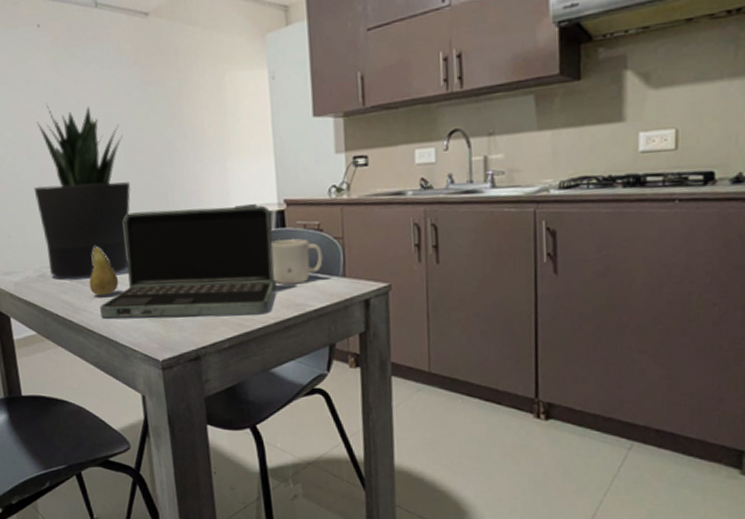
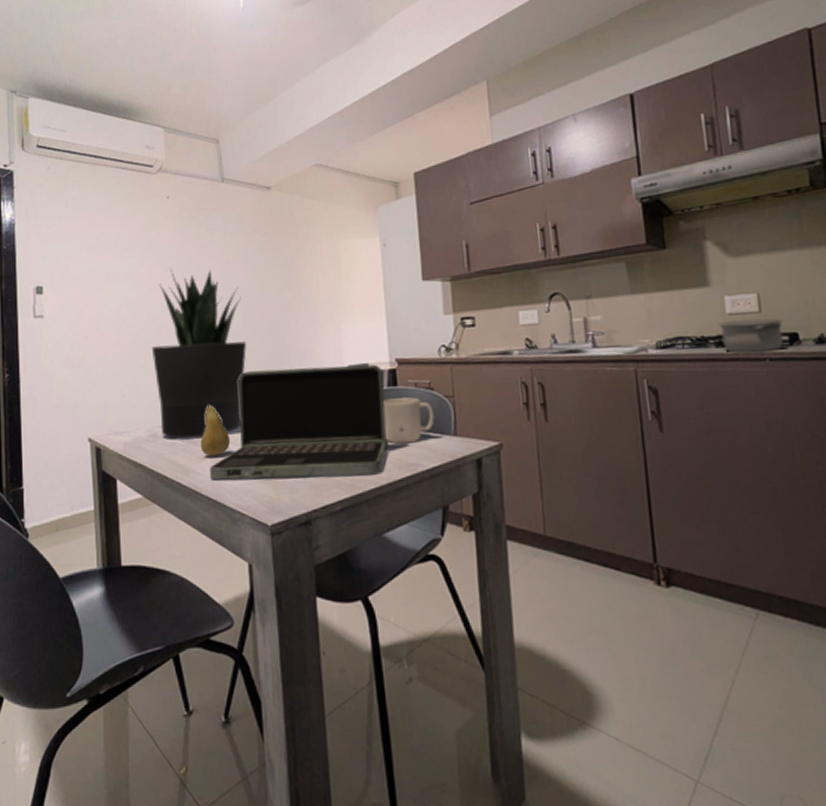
cooking pot: none [628,155,700,195] -> present [717,318,784,354]

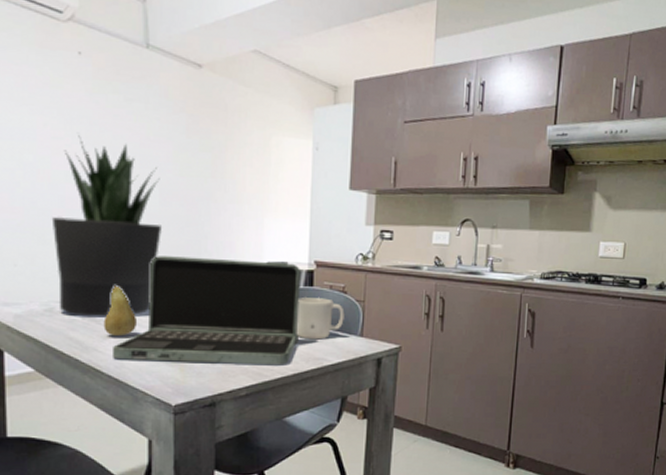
cooking pot: present [717,318,784,354] -> none [591,262,638,292]

